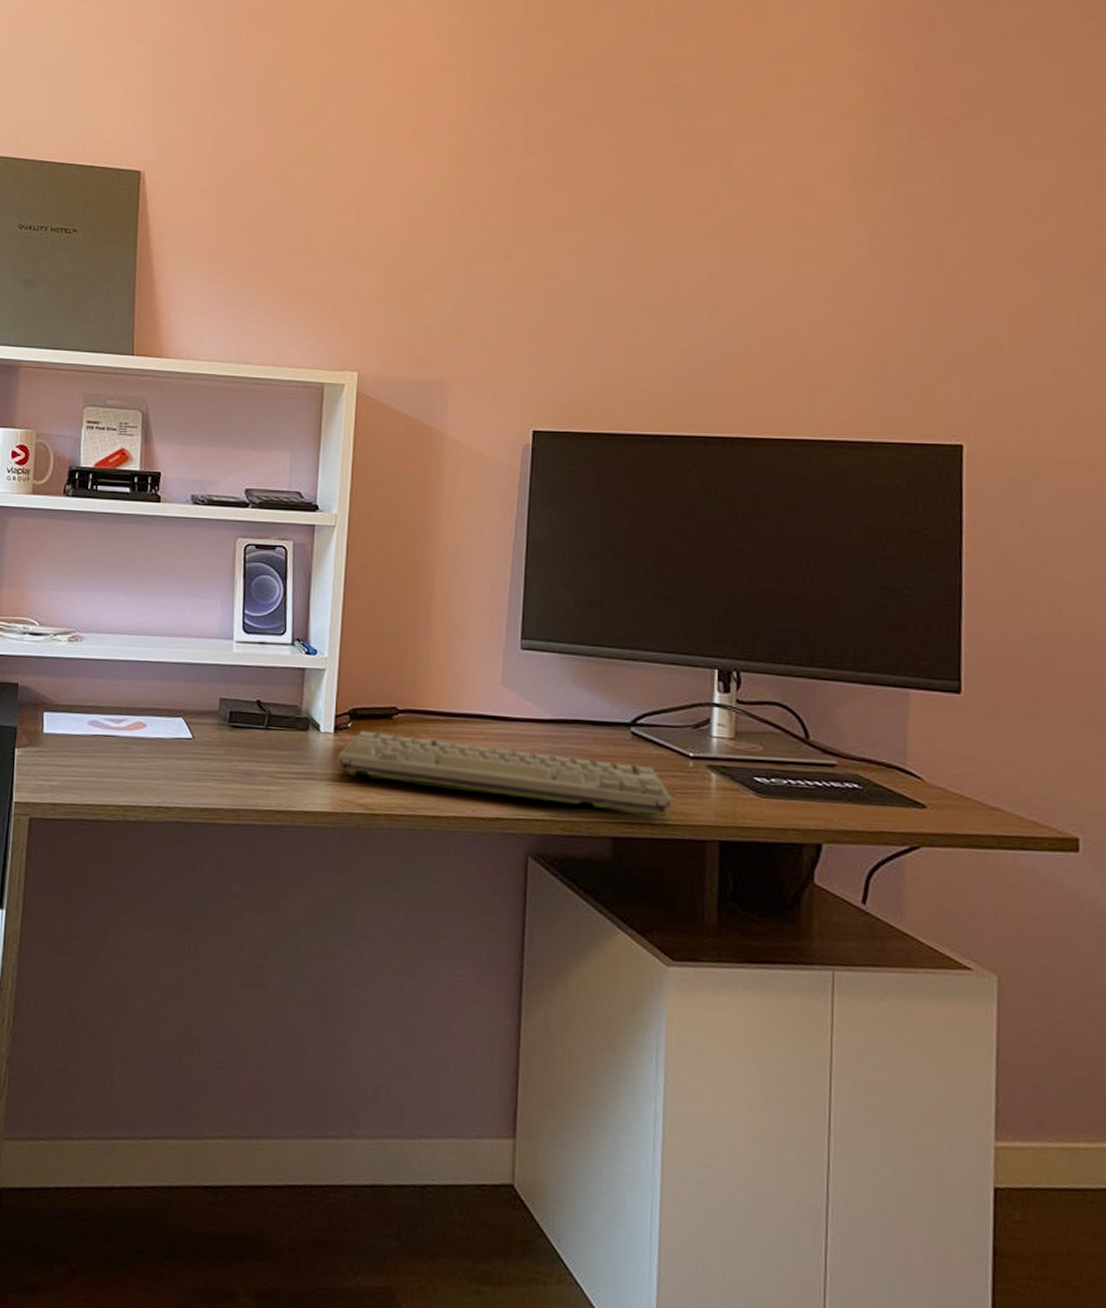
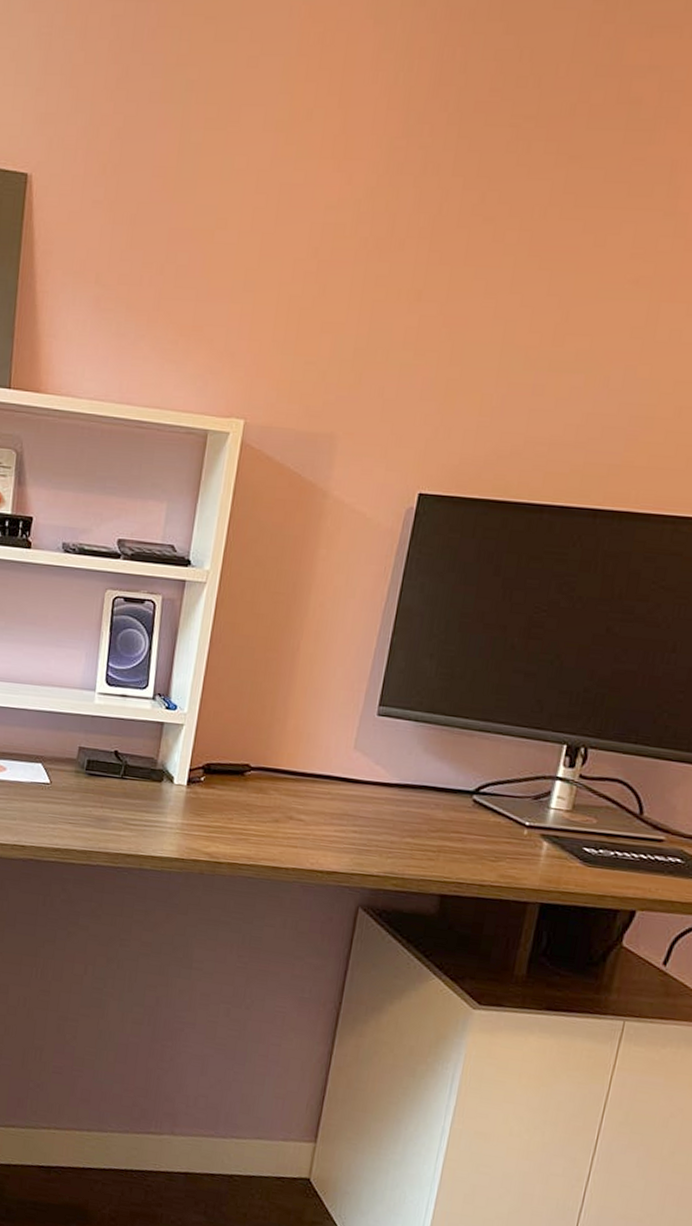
keyboard: present [337,730,673,817] -> none [187,784,503,879]

